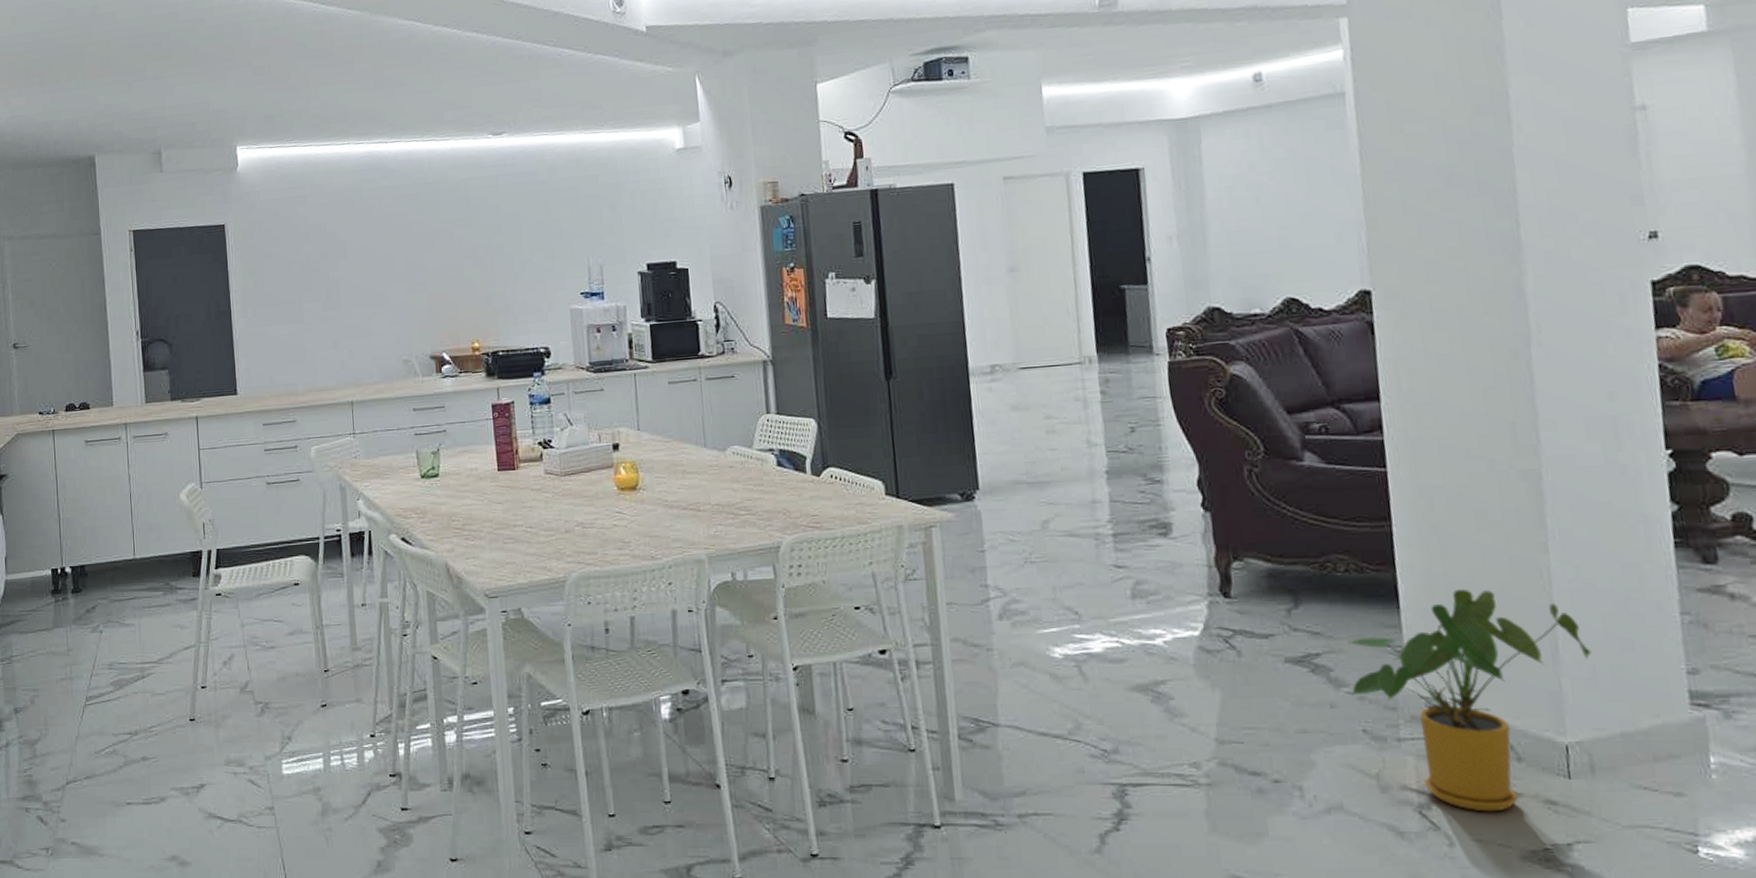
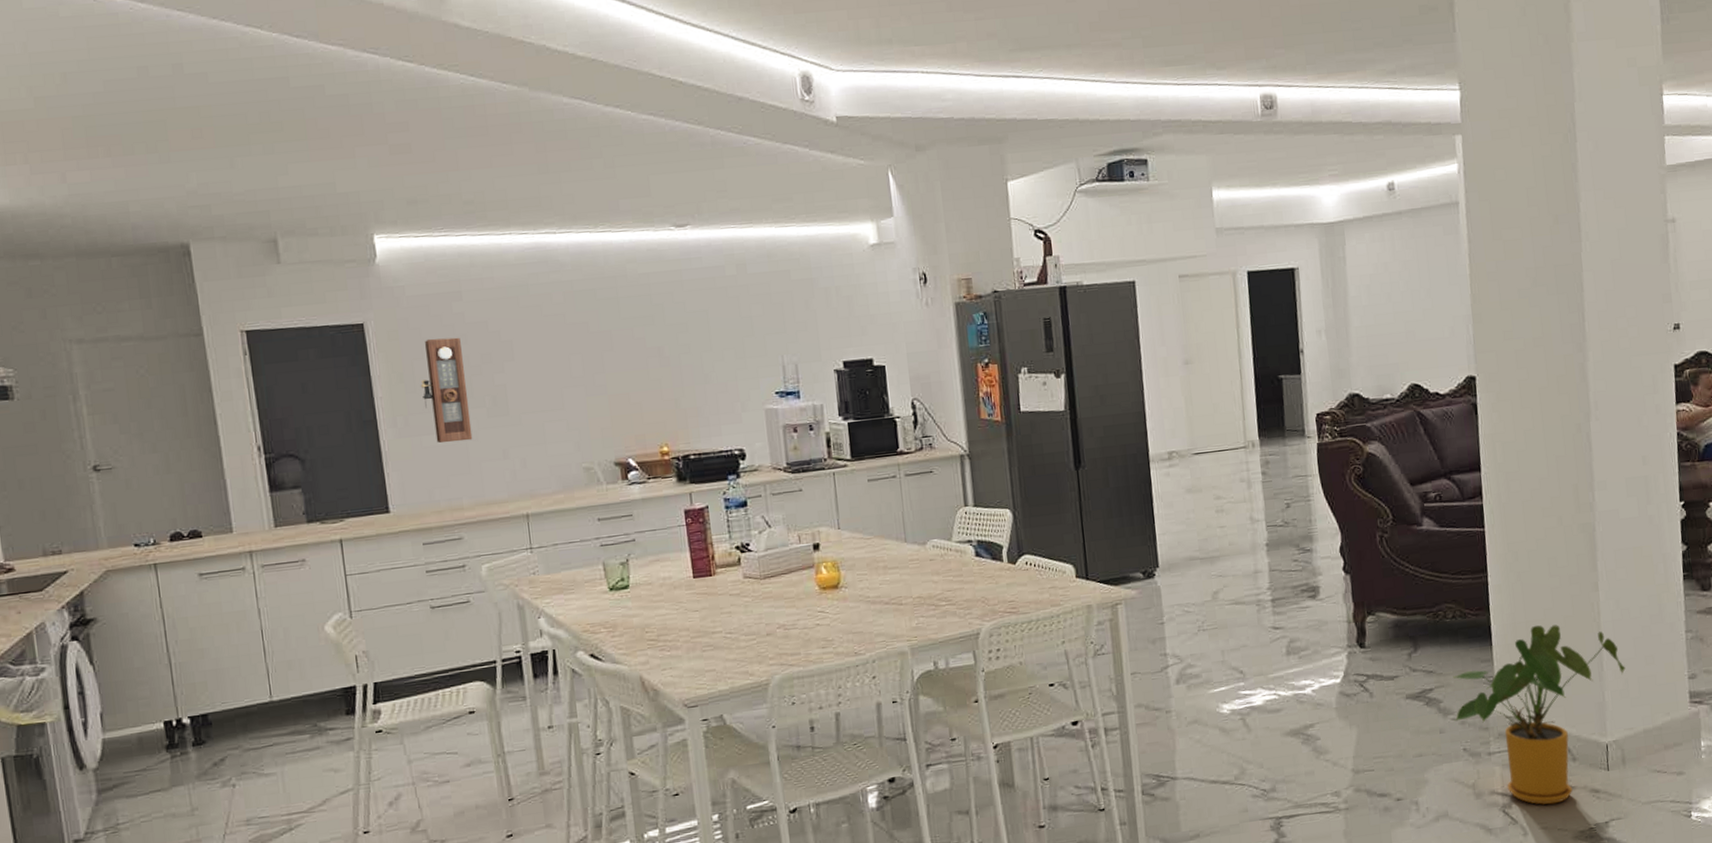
pendulum clock: none [268,237,309,333] -> present [420,337,473,443]

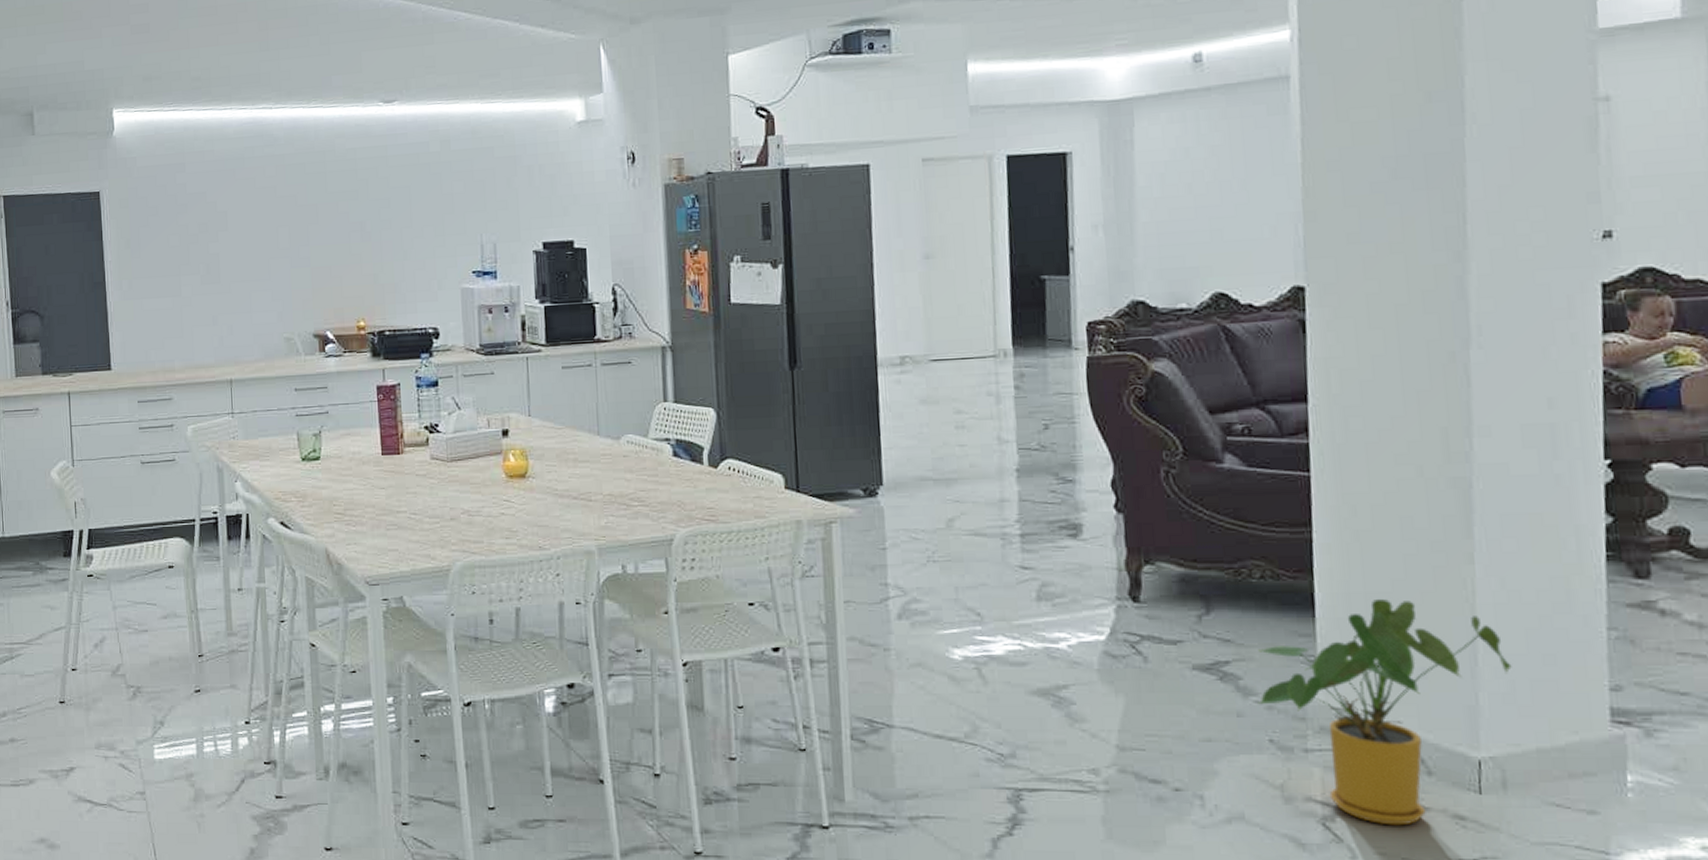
pendulum clock: present [420,337,473,443] -> none [144,207,187,307]

